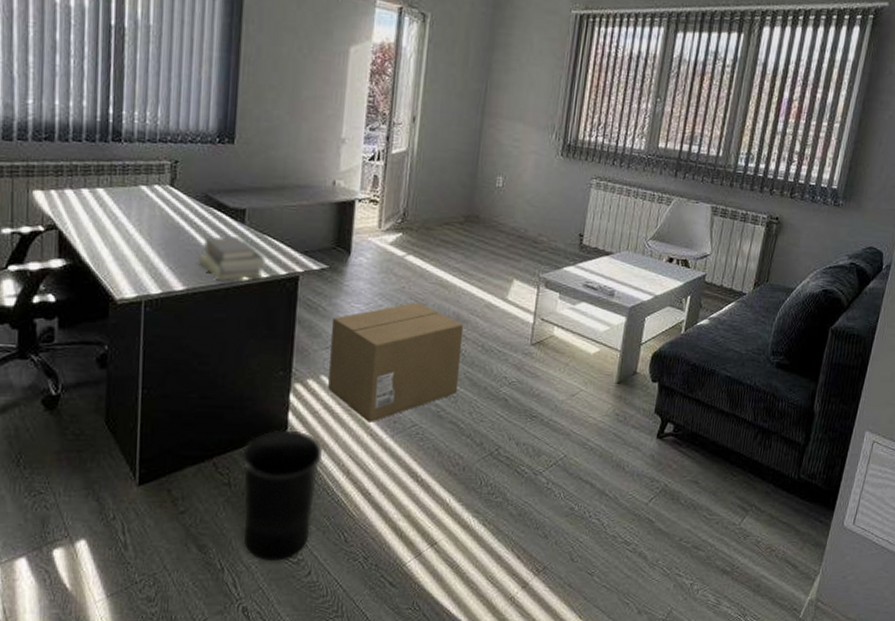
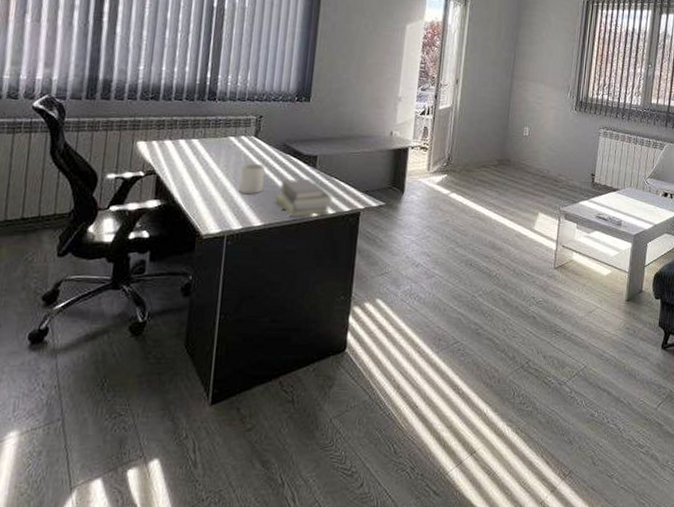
mug: none [154,217,186,254] -> present [238,163,266,195]
waste bin: present [240,429,324,562] -> none [303,349,377,475]
box: present [328,302,464,422] -> none [382,233,498,340]

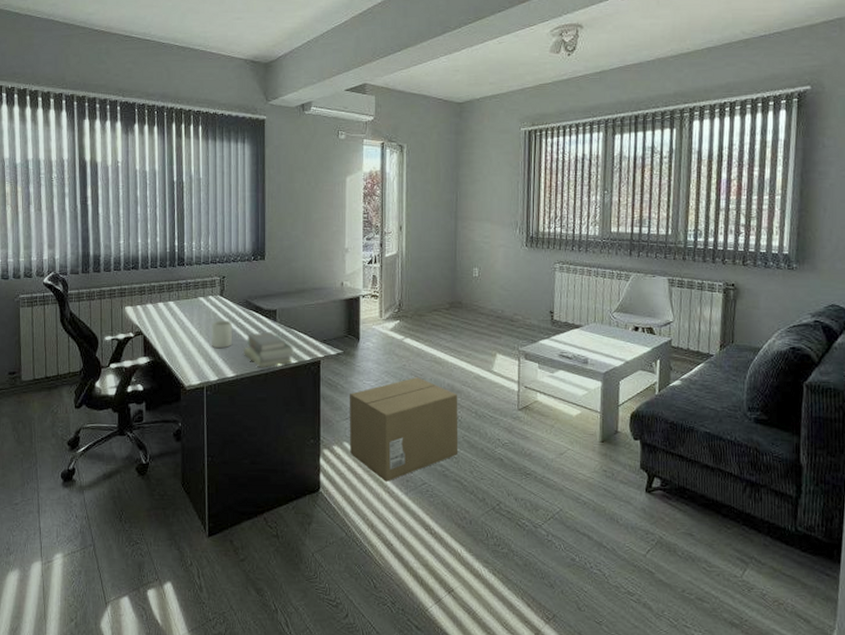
box: none [382,233,498,340] -> present [349,377,458,482]

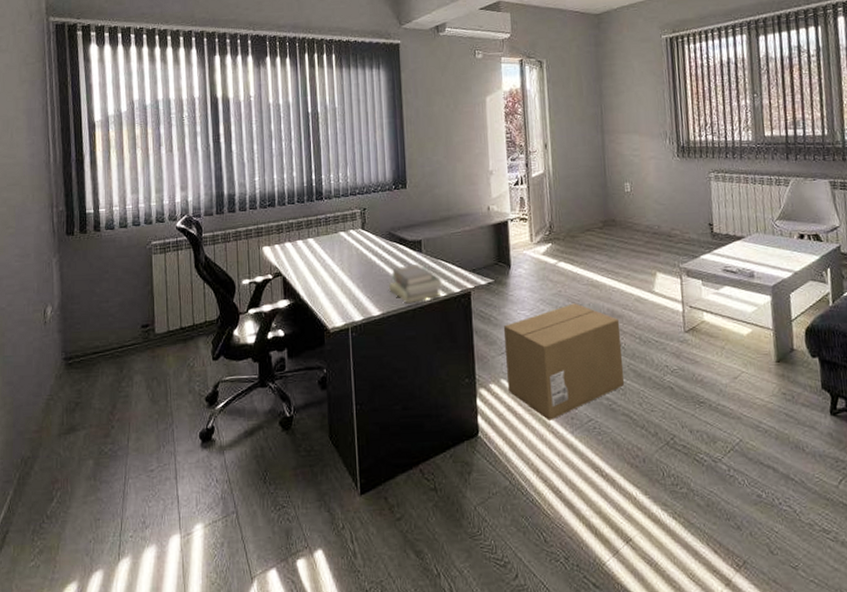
mug: present [210,320,233,349] -> none [353,254,377,286]

